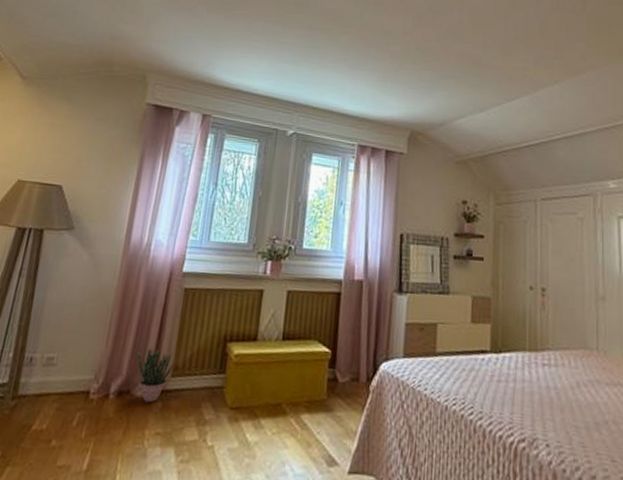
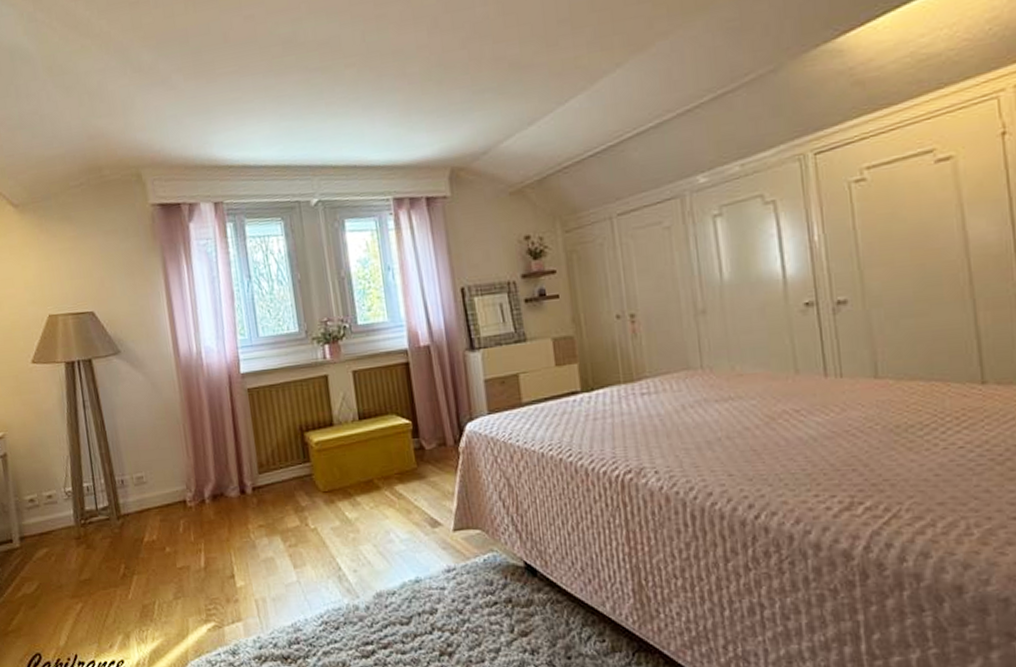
potted plant: present [137,347,174,403] -> none [219,450,258,501]

